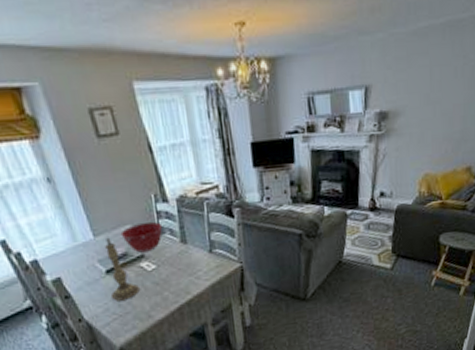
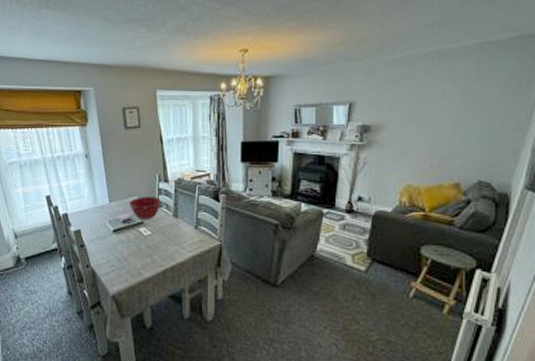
candlestick: present [105,237,140,301] -> none [113,204,135,256]

